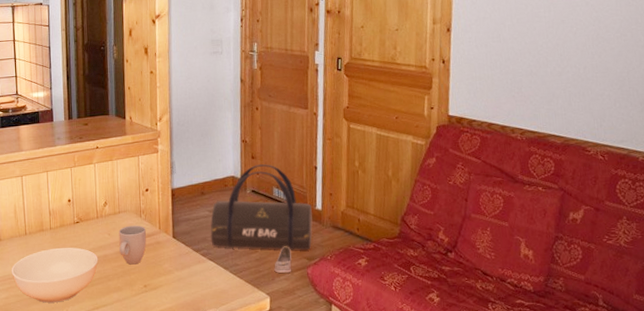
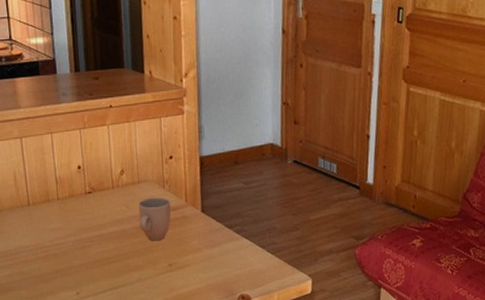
bowl: present [11,247,99,303] -> none [13,220,116,282]
duffel bag: present [210,164,313,250] -> none [245,131,363,228]
shoe: present [274,246,292,274] -> none [317,223,338,254]

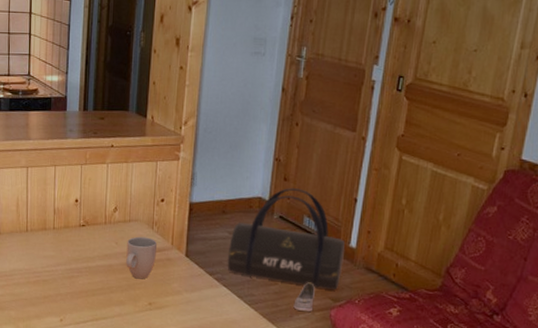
duffel bag: none [245,131,363,228] -> present [227,188,345,290]
shoe: none [317,223,338,254] -> present [293,282,316,312]

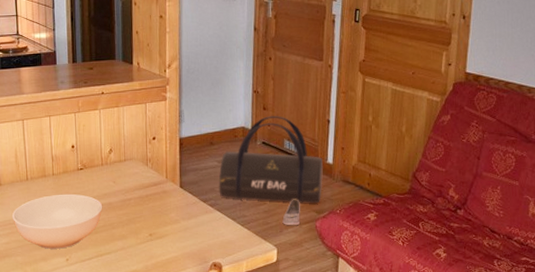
bowl: none [8,249,103,308] -> present [11,193,103,249]
mug: present [126,236,157,279] -> none [124,173,153,213]

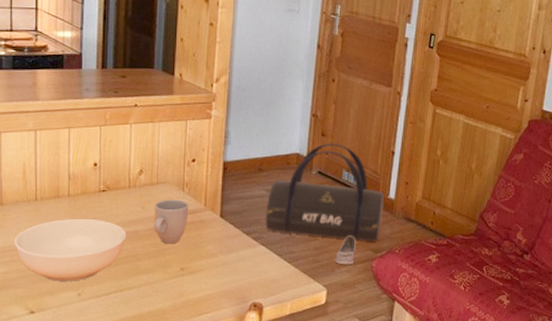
mug: none [124,173,153,213] -> present [154,199,188,244]

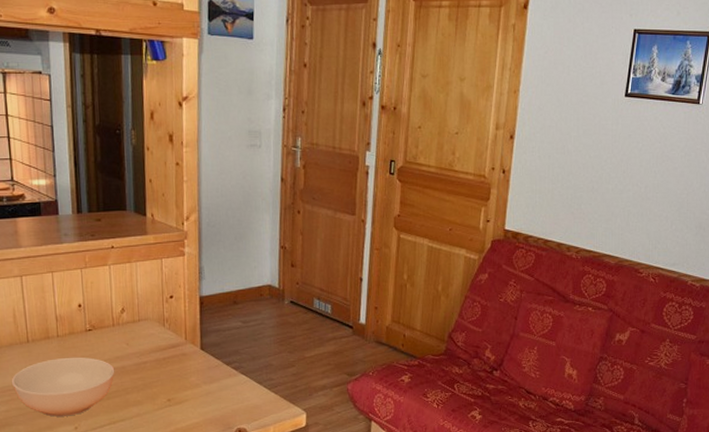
mug: present [154,199,188,244] -> none [138,335,171,377]
duffel bag: present [265,143,384,241] -> none [243,273,355,365]
shoe: present [335,235,357,265] -> none [312,361,332,389]

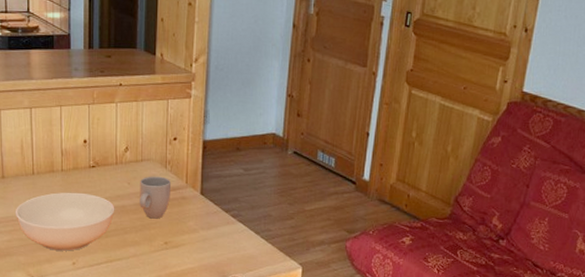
mug: none [138,335,171,377] -> present [140,176,170,219]

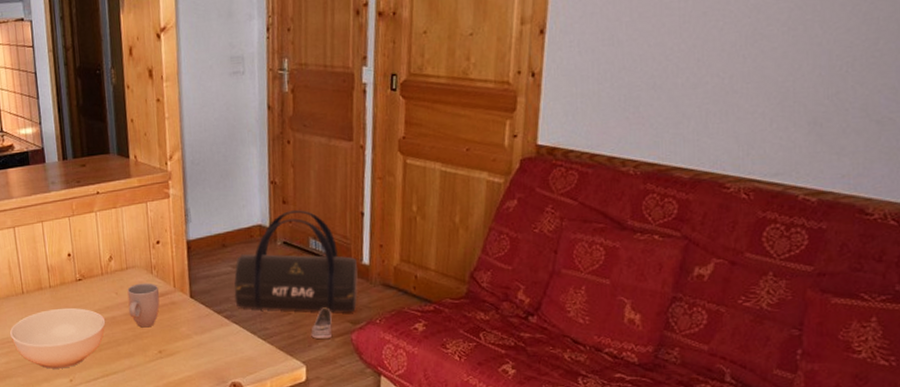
duffel bag: none [243,123,358,222] -> present [234,210,358,313]
shoe: none [310,215,331,245] -> present [311,307,333,340]

